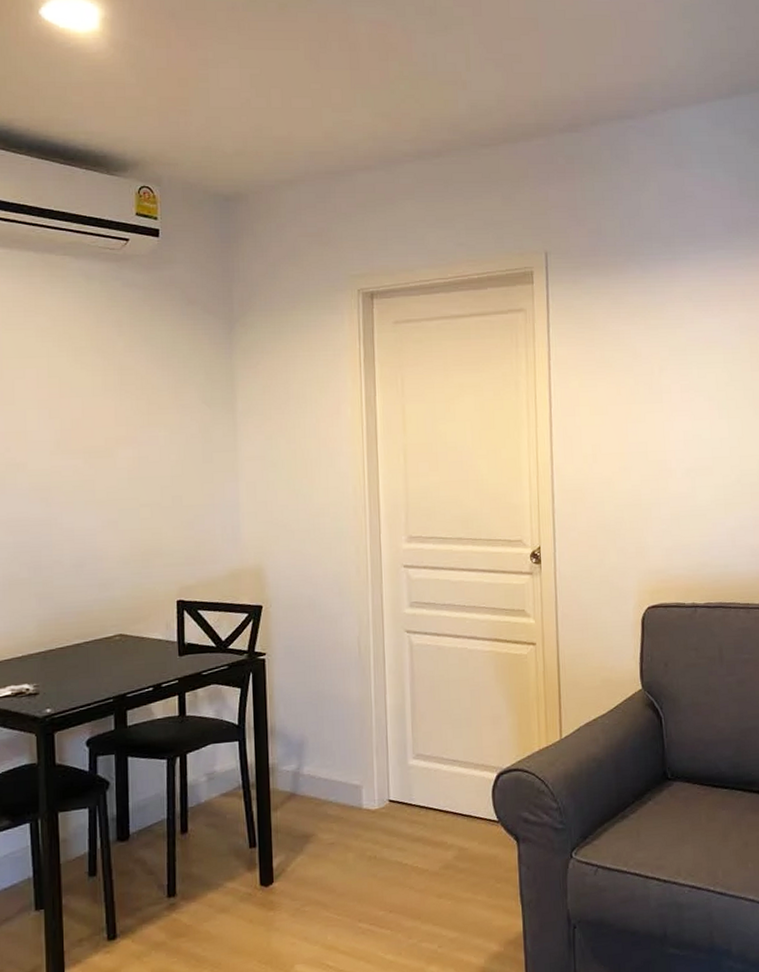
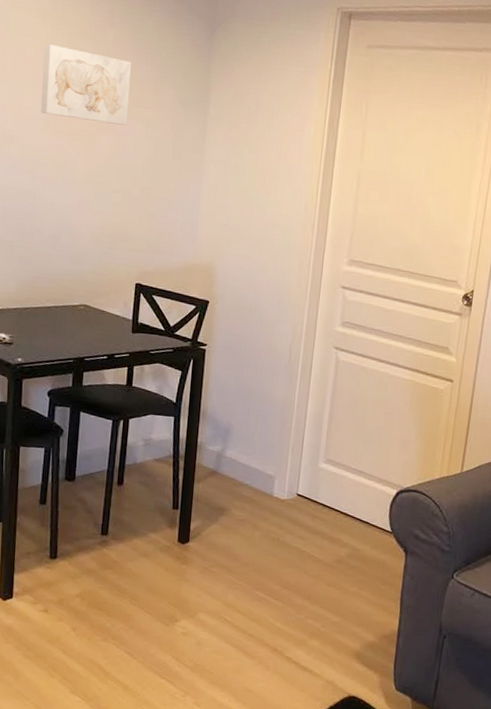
wall art: none [46,362,149,436] -> present [40,44,132,125]

